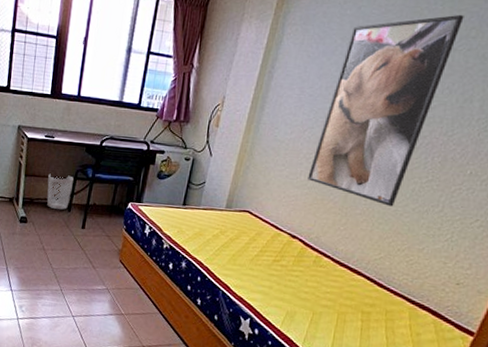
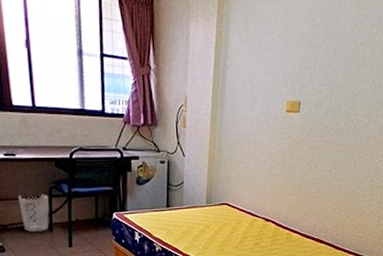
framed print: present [308,14,464,207] -> none [270,12,367,182]

